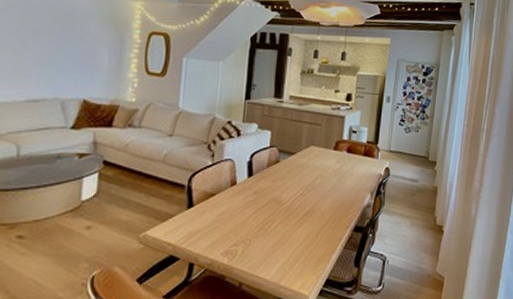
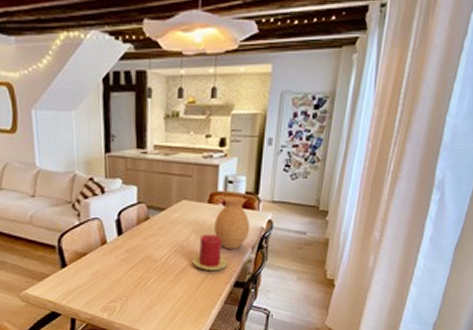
candle: none [316,178,349,214] -> present [192,234,228,270]
vase: none [338,144,370,194] -> present [214,195,250,249]

